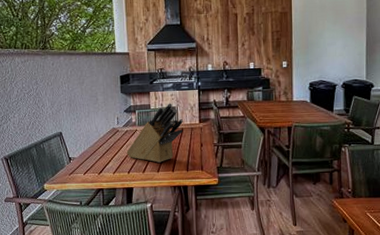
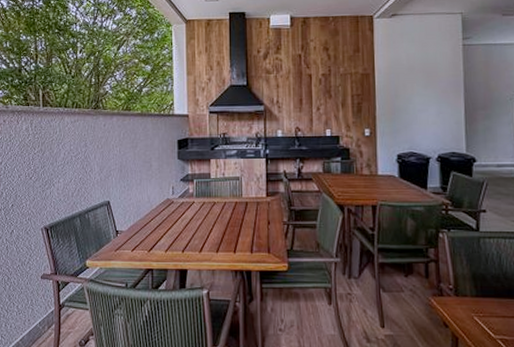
knife block: present [126,103,184,163] -> none [181,173,249,241]

